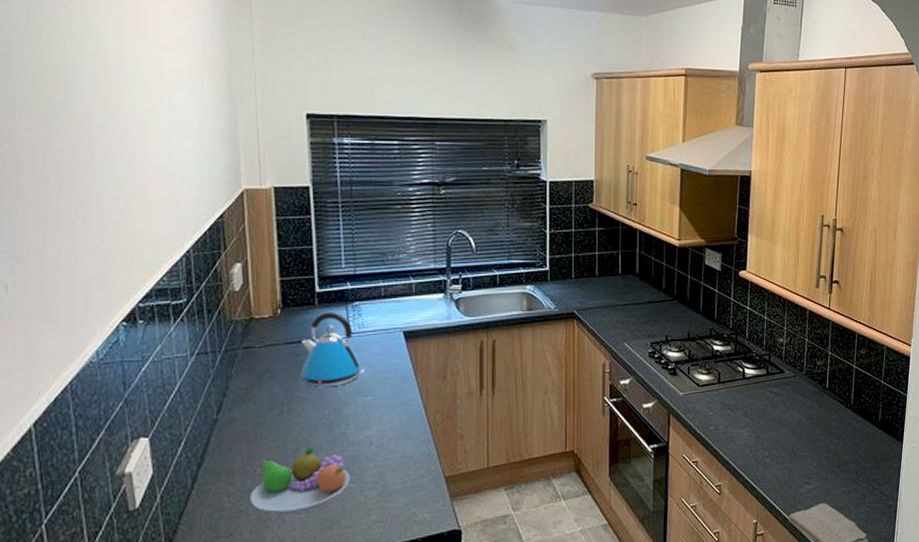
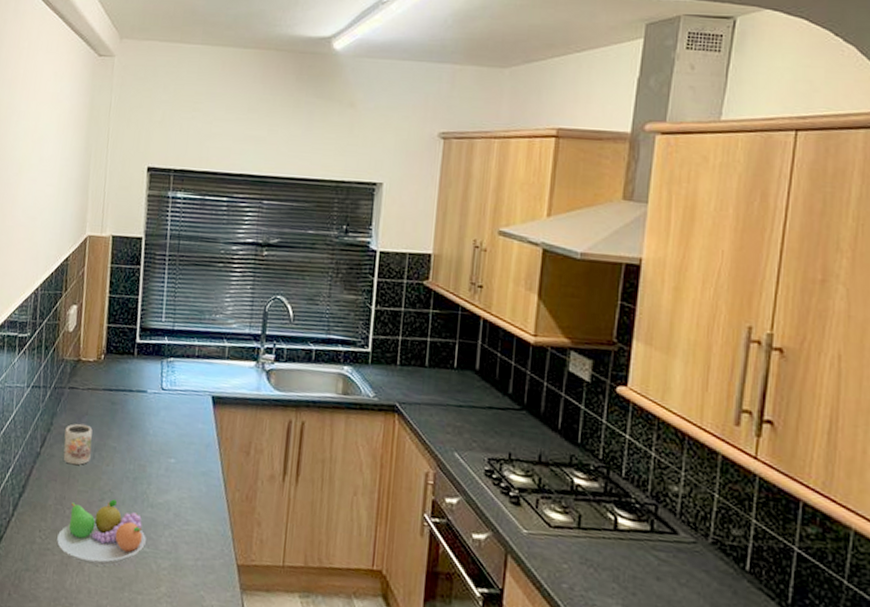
mug: none [244,381,278,424] -> present [63,423,93,465]
kettle: present [301,312,364,388] -> none [114,364,171,442]

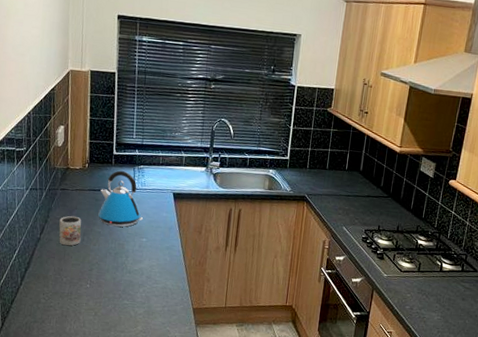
fruit bowl: present [57,499,146,567] -> none [57,269,126,316]
kettle: none [114,364,171,442] -> present [98,170,143,227]

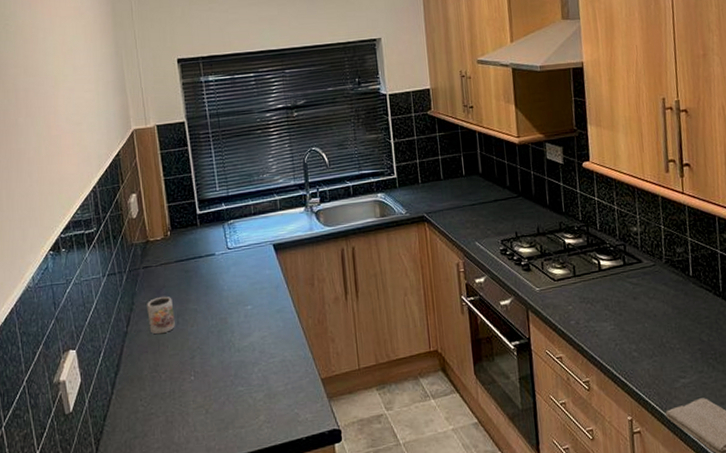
kettle: present [98,170,143,227] -> none [189,231,243,300]

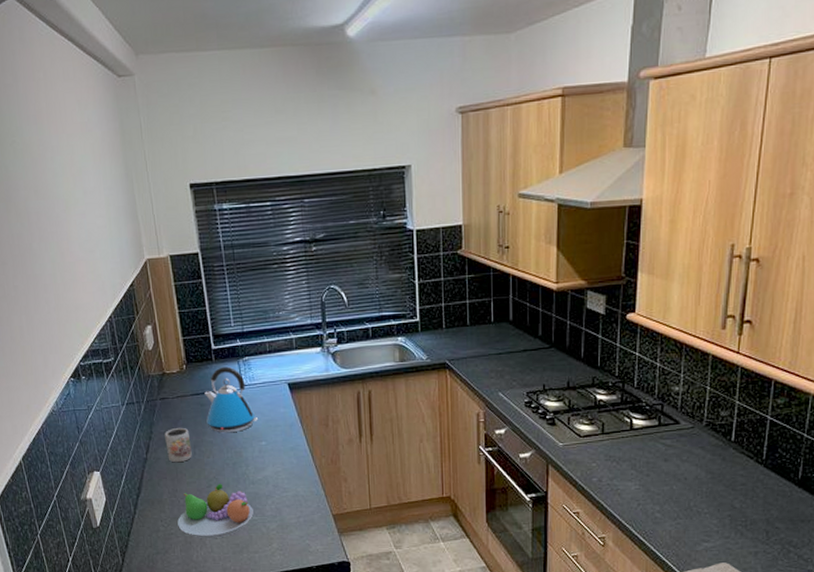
fruit bowl: none [158,354,239,417] -> present [177,484,254,539]
kettle: none [189,231,243,300] -> present [205,366,258,433]

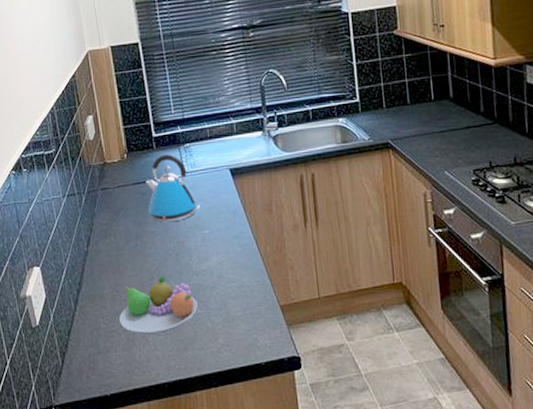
mug: present [165,427,192,463] -> none [106,218,134,255]

